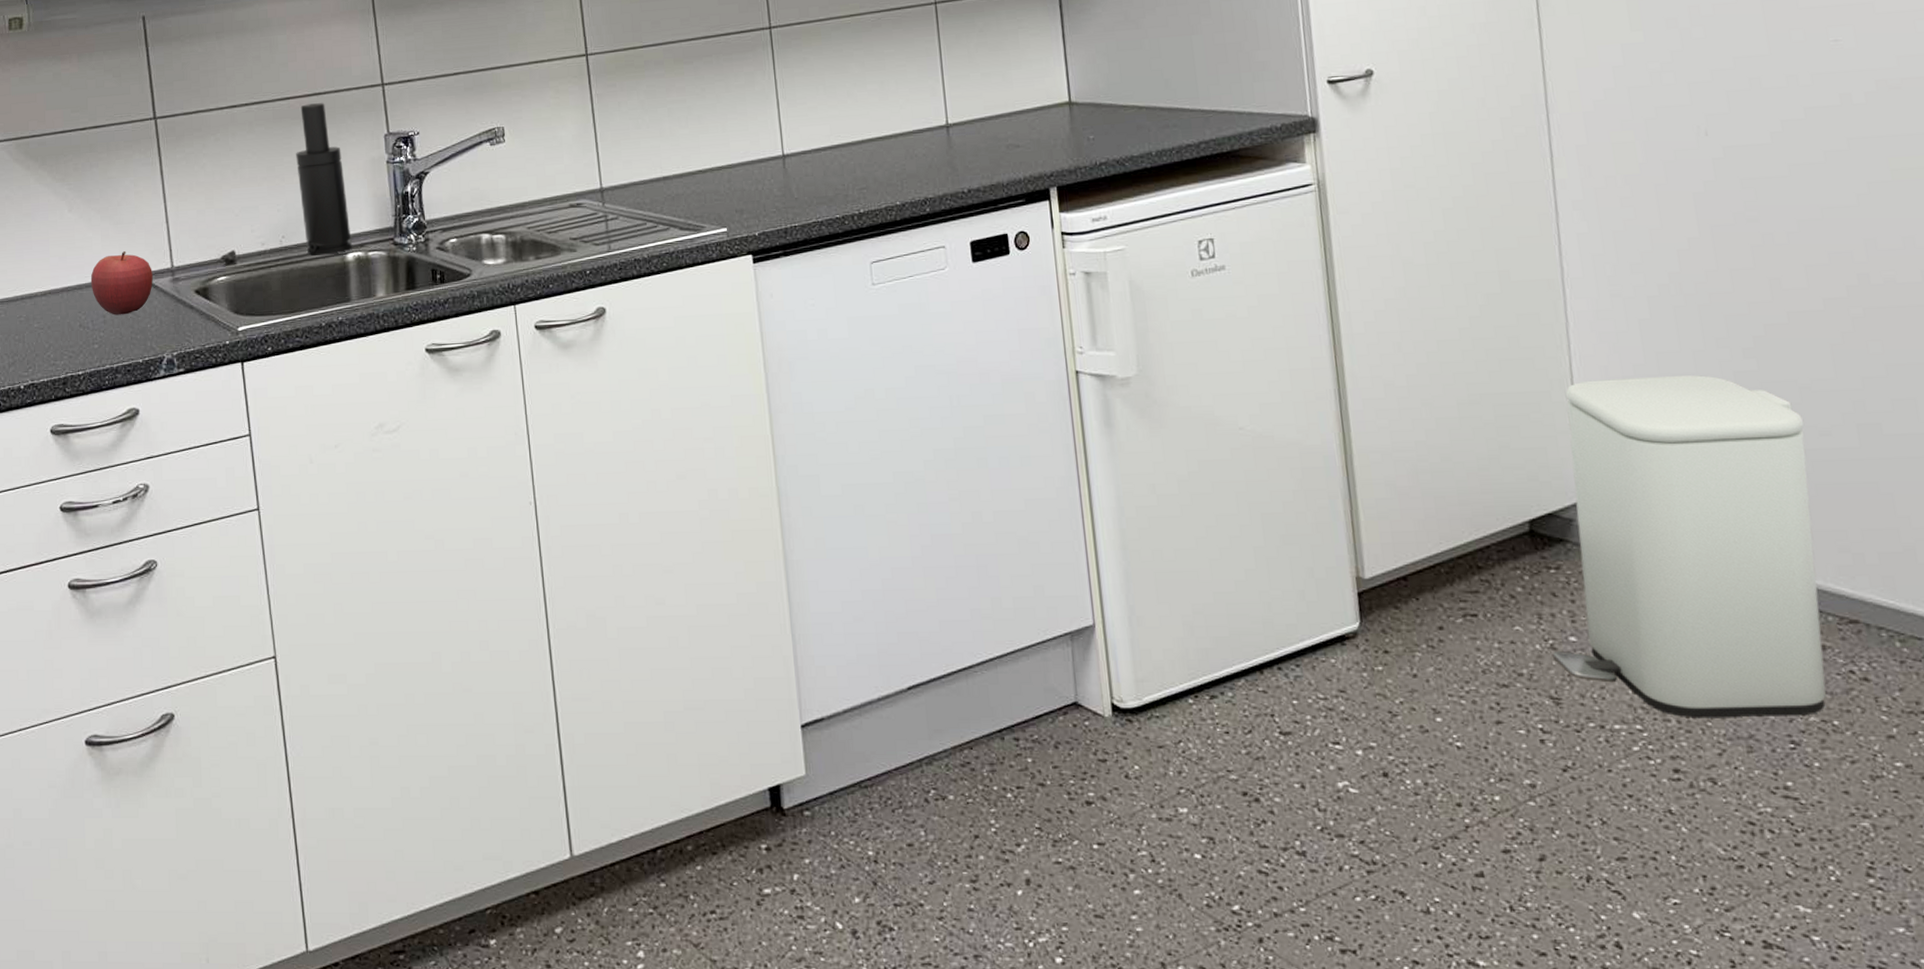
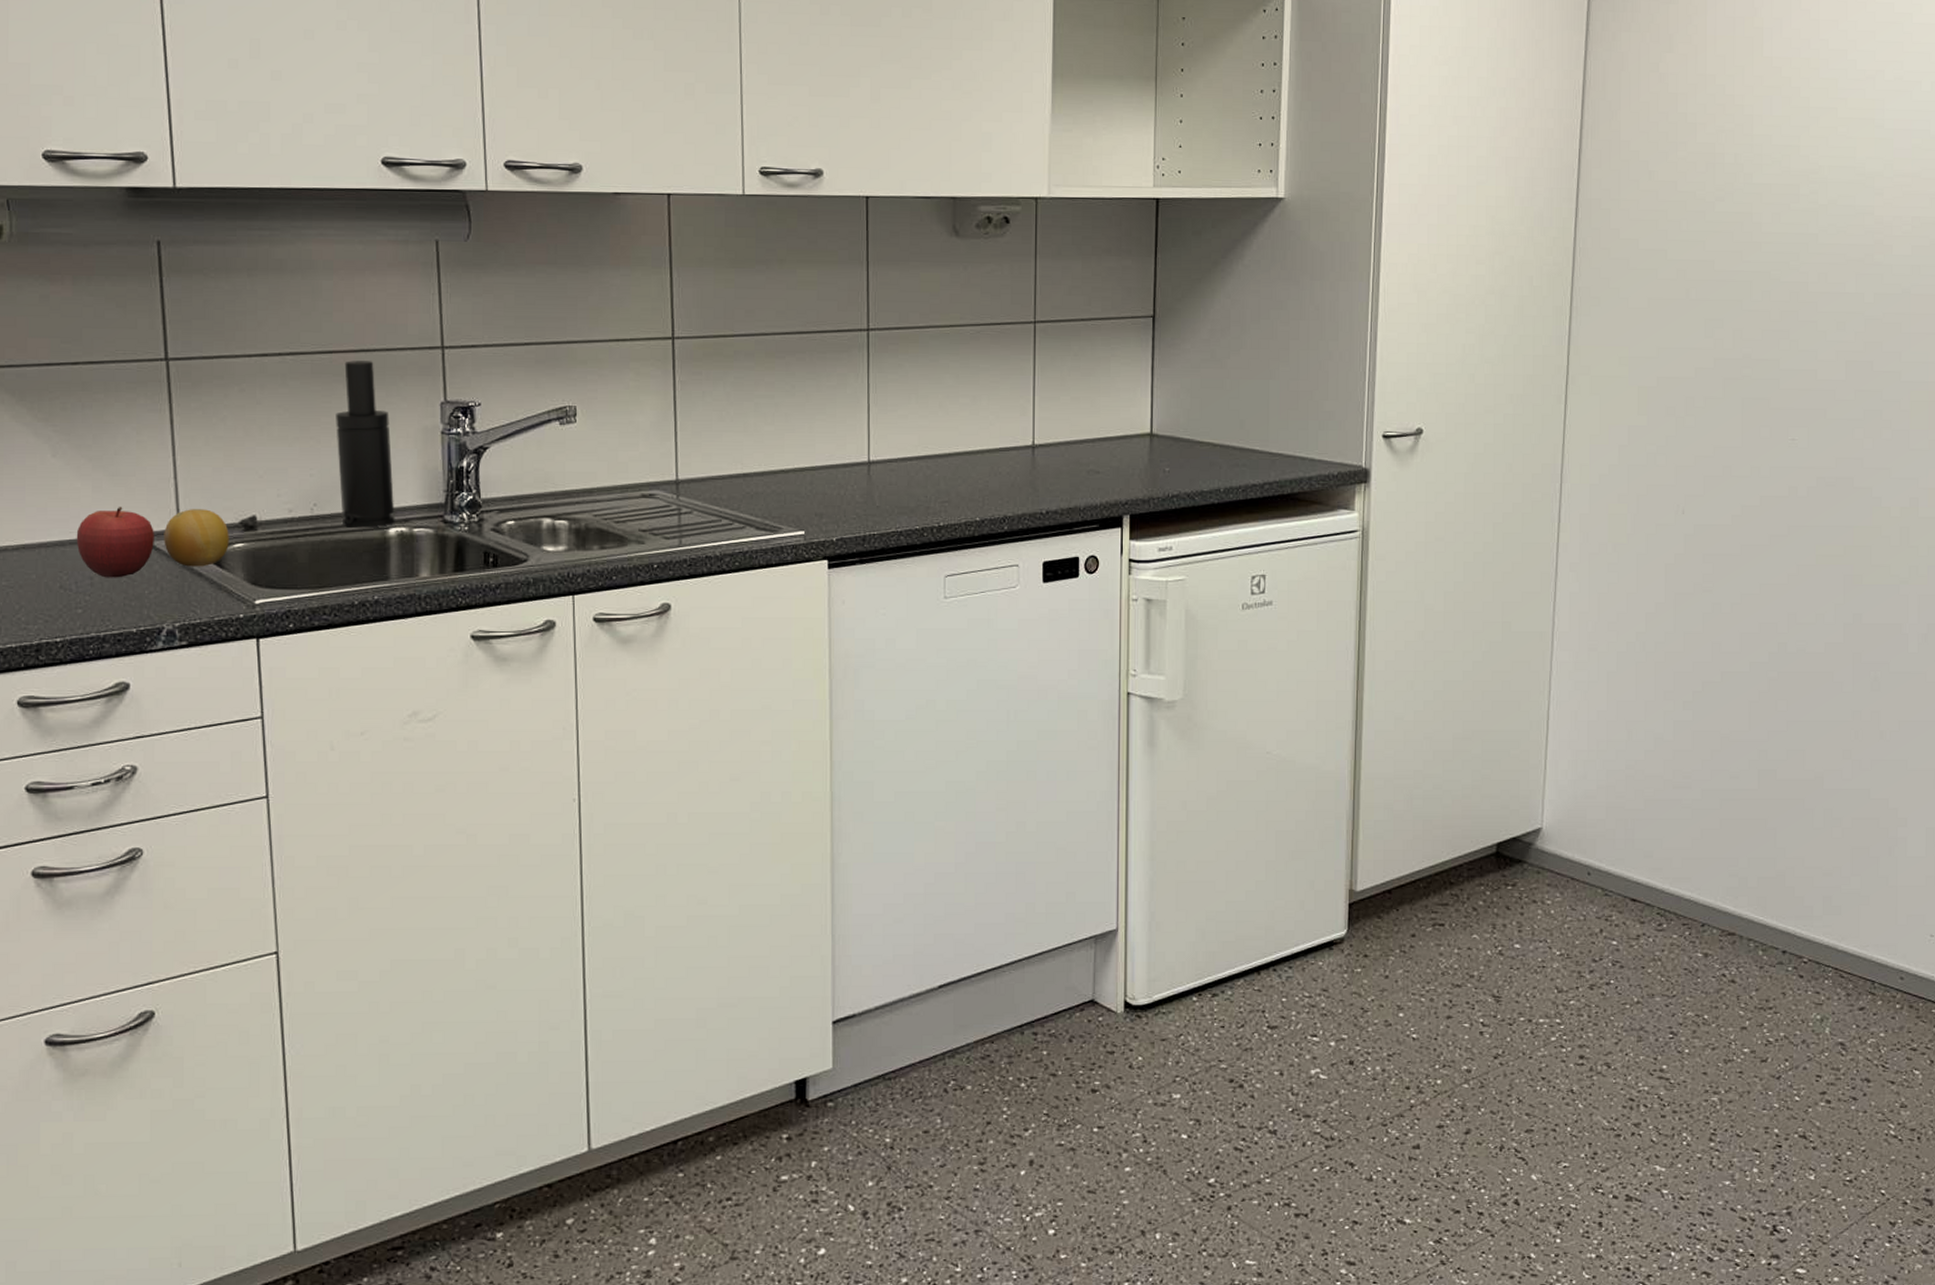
fruit: none [160,248,214,301] -> present [164,509,229,567]
pedal bin: present [1552,374,1827,717] -> none [1499,721,1720,1012]

